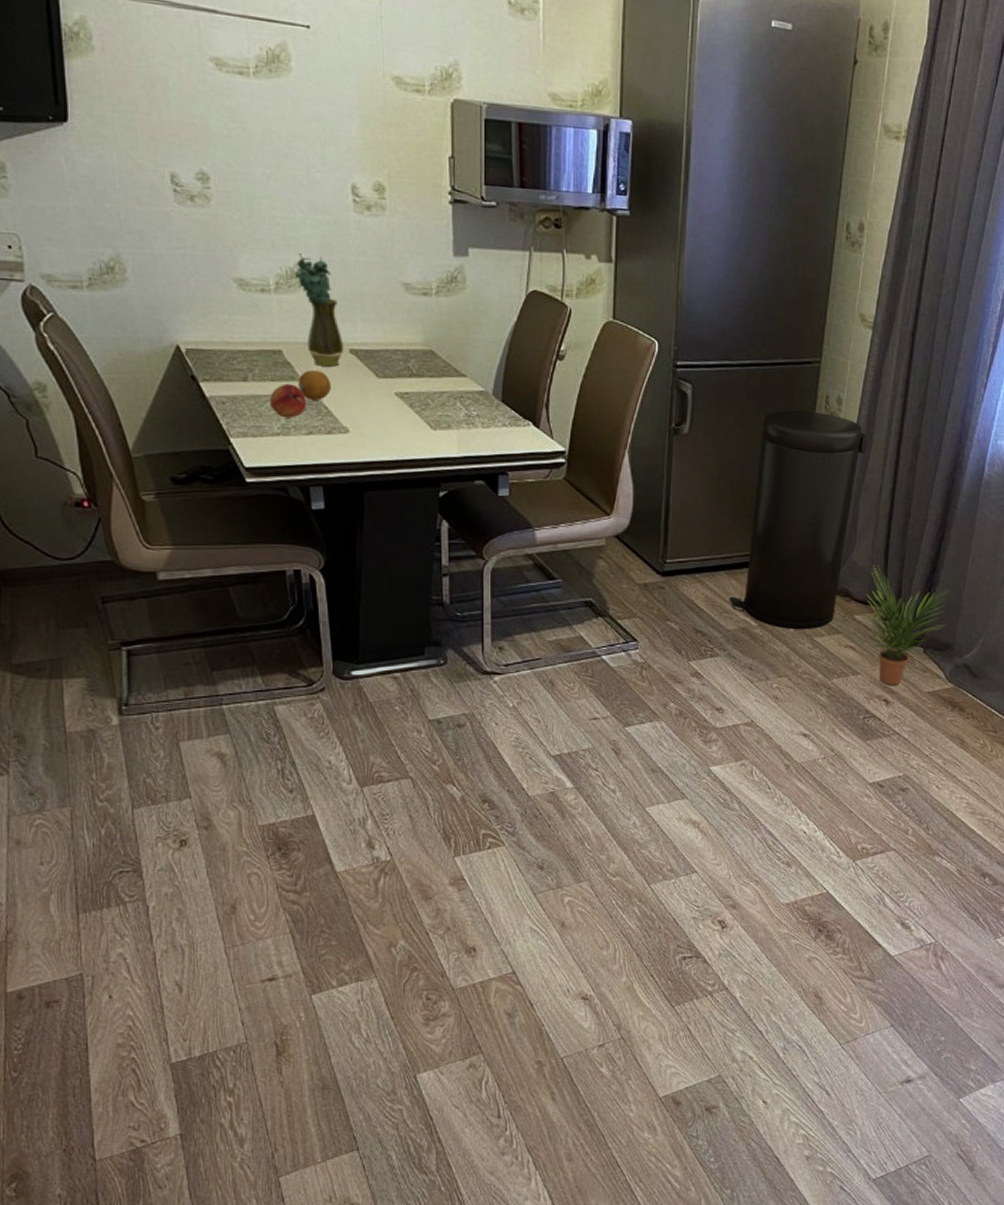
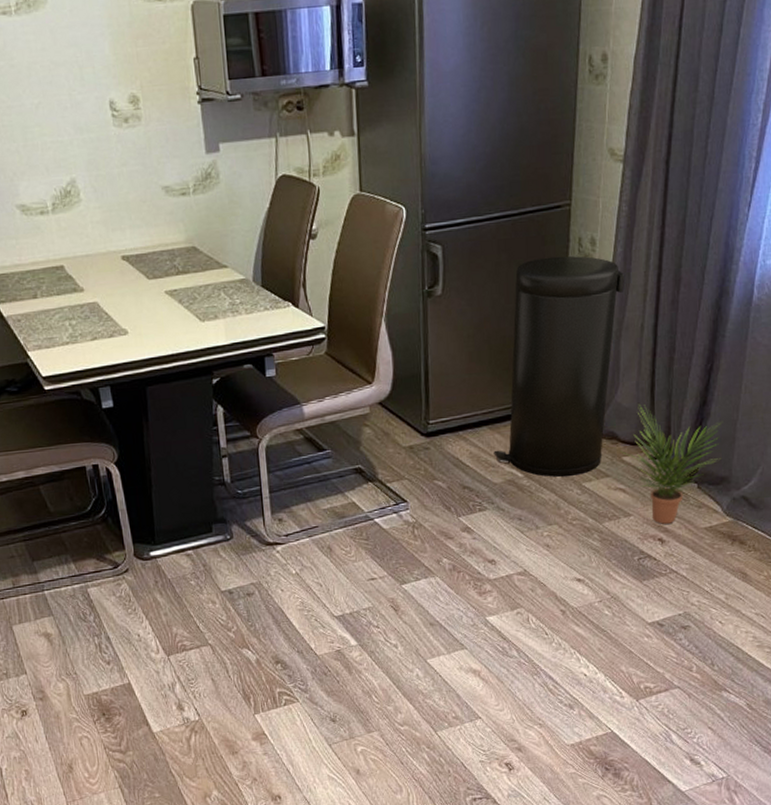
fruit: present [269,384,306,418] -> none [57,295,89,328]
vase: present [295,253,344,367] -> none [68,173,117,276]
fruit: present [298,370,331,400] -> none [80,280,109,308]

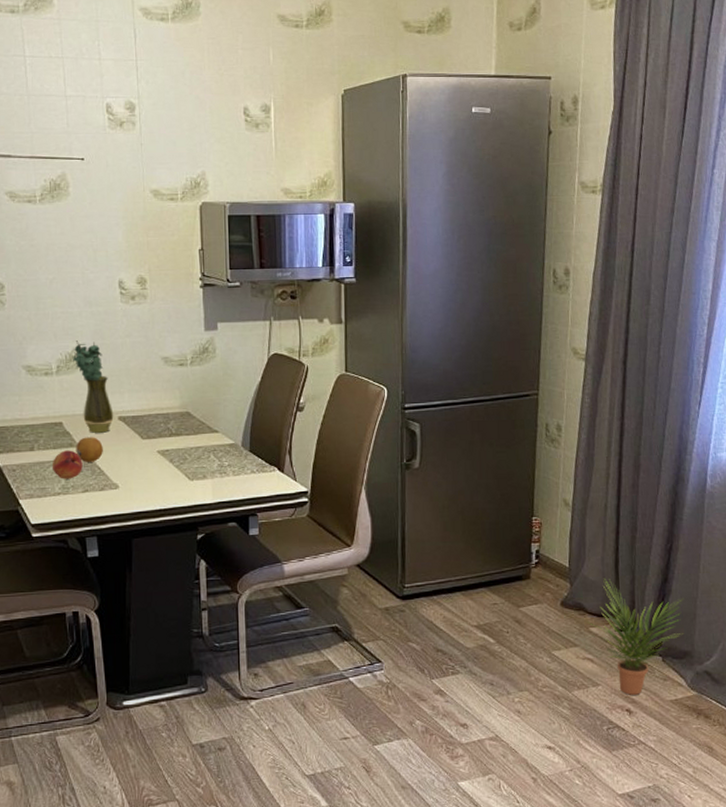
fruit: none [57,295,89,328] -> present [52,450,83,479]
vase: none [68,173,117,276] -> present [73,341,114,433]
fruit: none [80,280,109,308] -> present [76,437,103,462]
pedal bin: present [493,256,625,477] -> none [466,439,589,644]

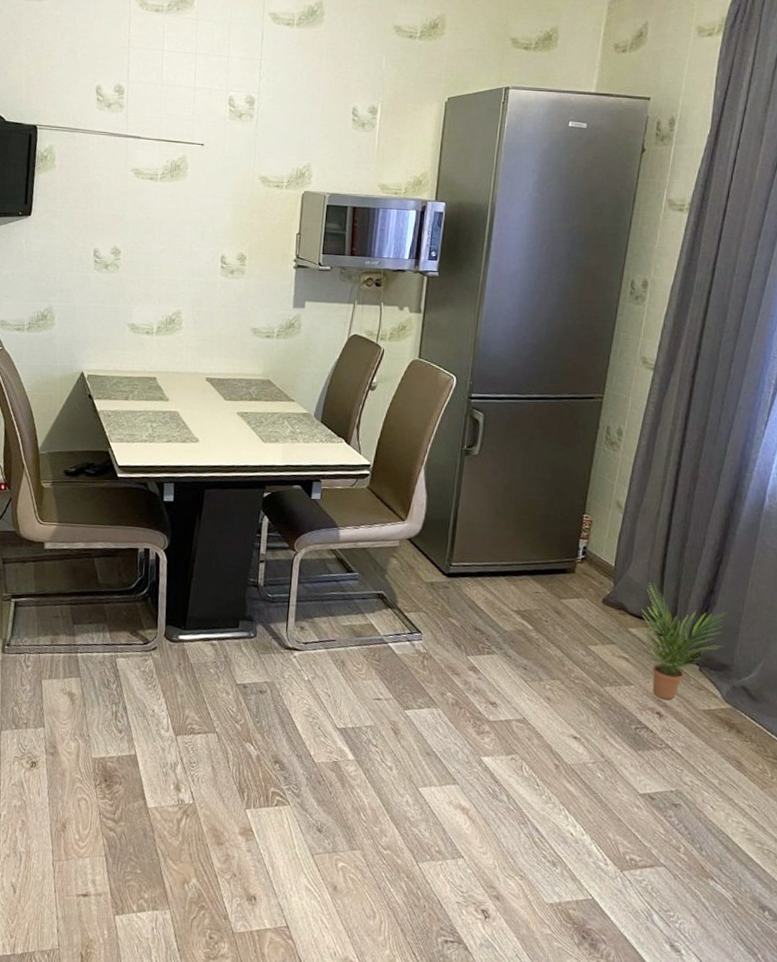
fruit: present [52,450,83,479] -> none [142,402,170,429]
vase: present [73,341,114,433] -> none [172,306,203,391]
fruit: present [76,437,103,462] -> none [165,393,189,416]

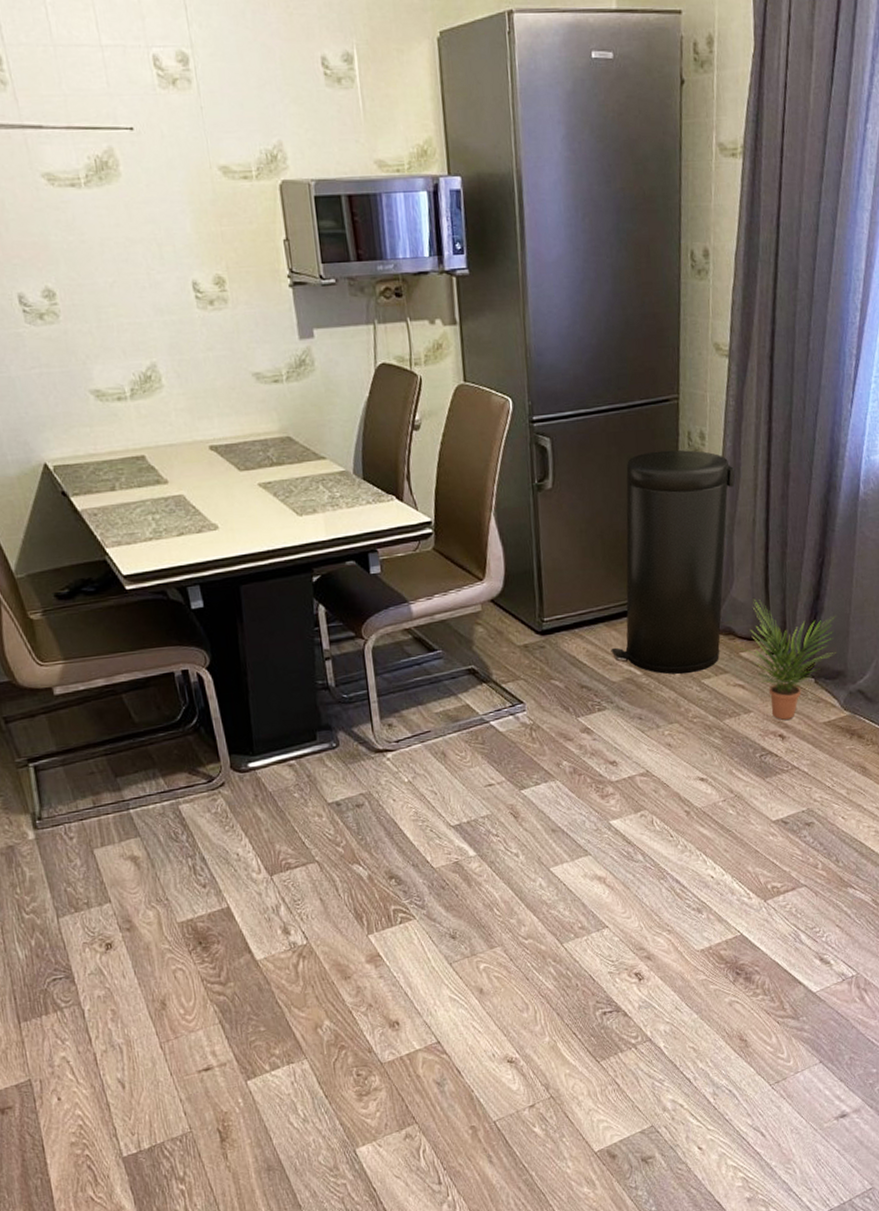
pedal bin: none [507,438,647,637] -> present [611,450,736,674]

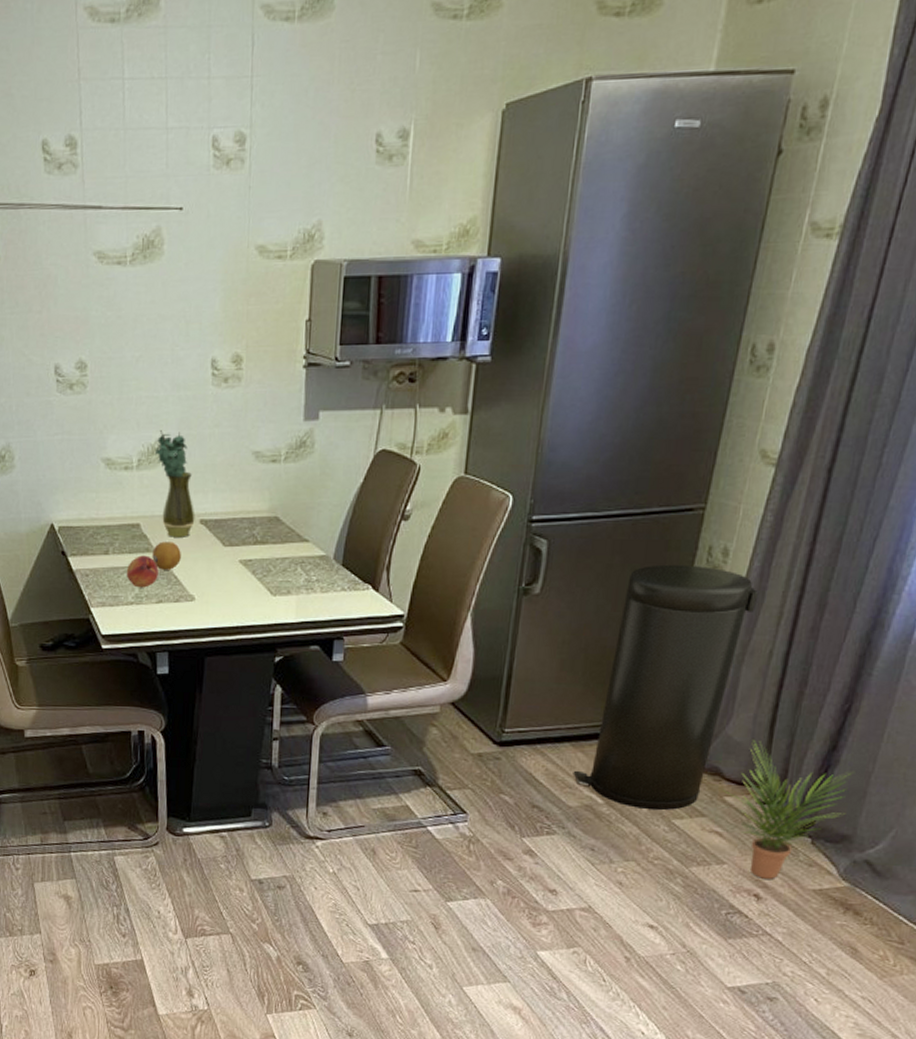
fruit: none [138,488,175,522] -> present [126,555,159,588]
vase: none [148,357,204,467] -> present [155,430,195,537]
fruit: none [163,471,196,501] -> present [152,541,181,570]

